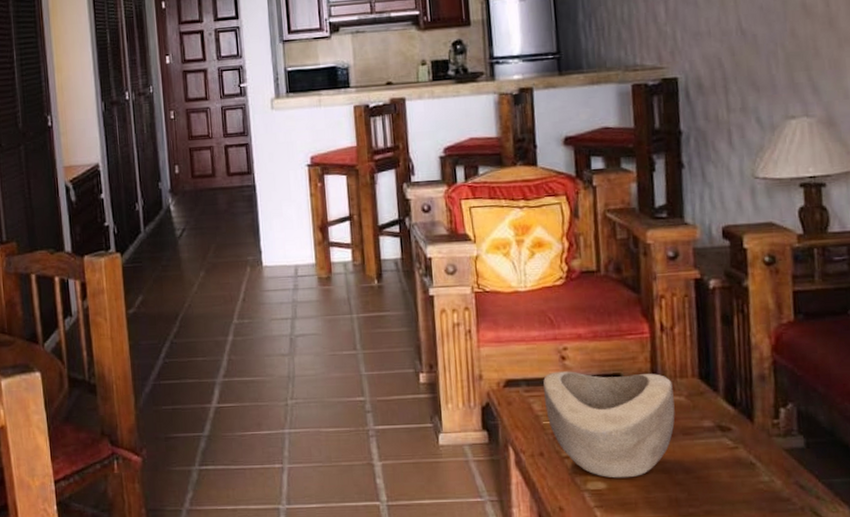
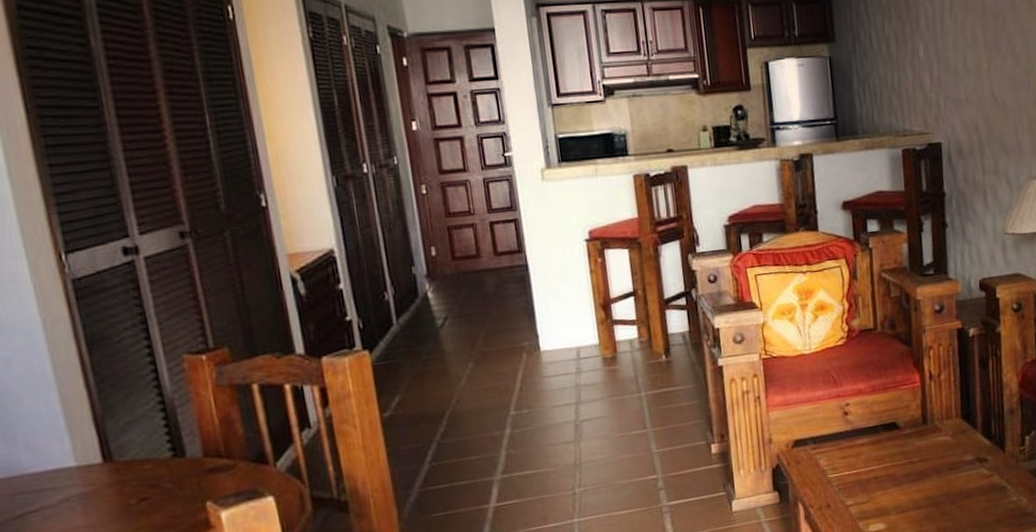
decorative bowl: present [543,371,675,478] -> none [828,418,943,518]

